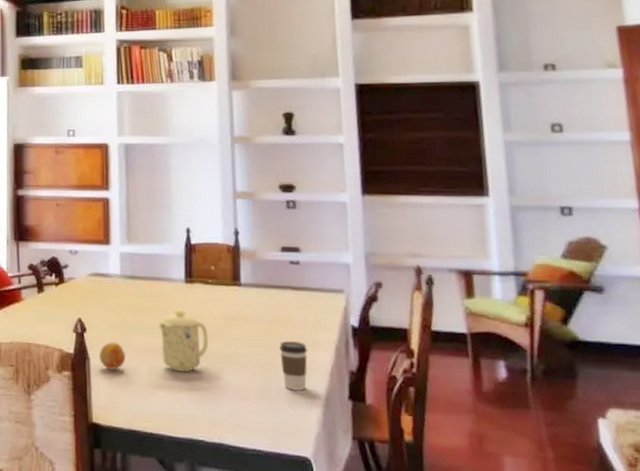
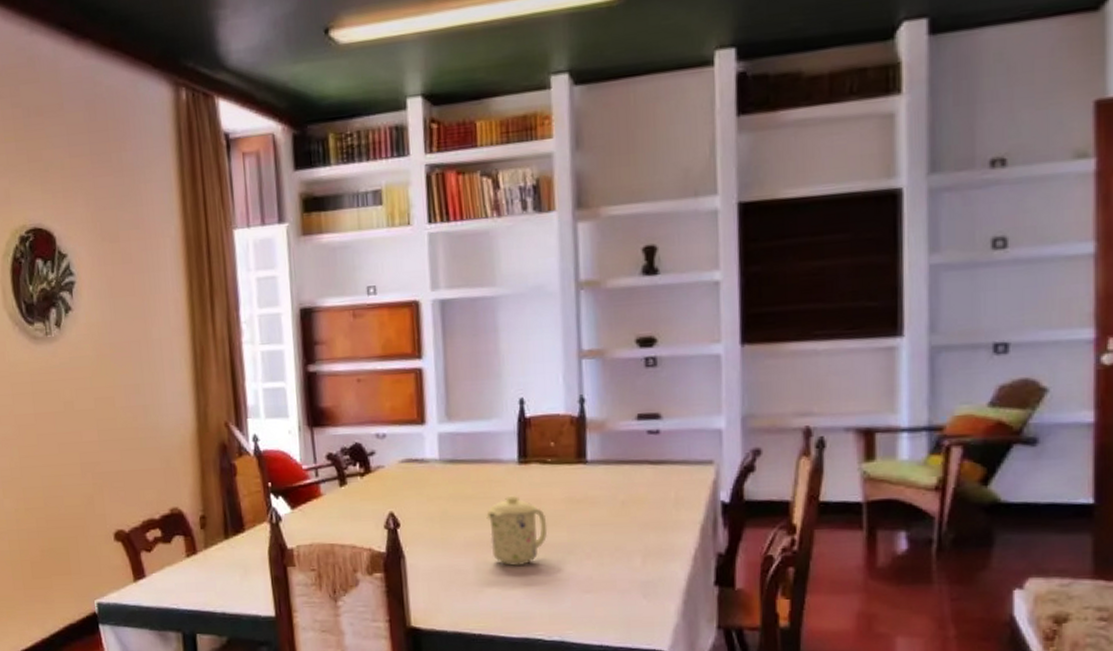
fruit: present [99,342,125,370] -> none [416,537,448,568]
coffee cup: present [279,342,308,392] -> none [633,524,668,580]

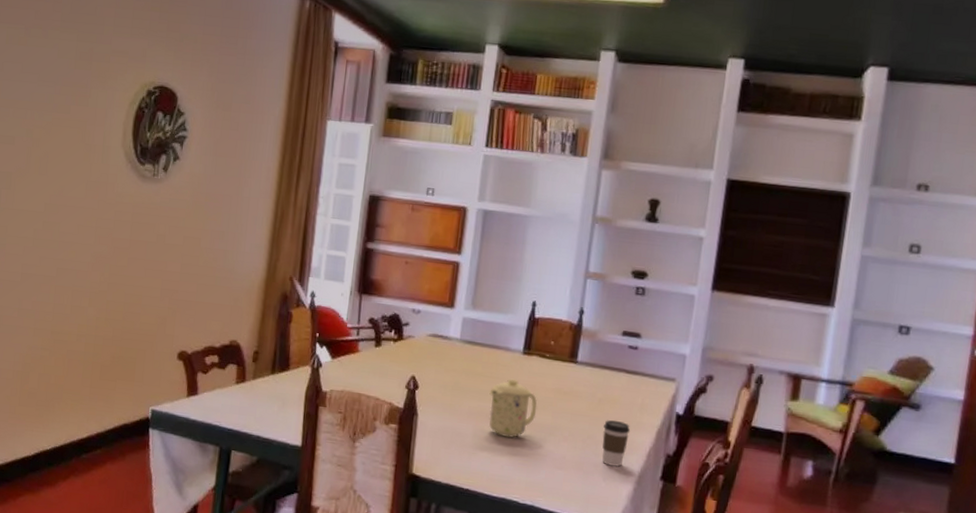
coffee cup: none [633,524,668,580] -> present [602,420,631,468]

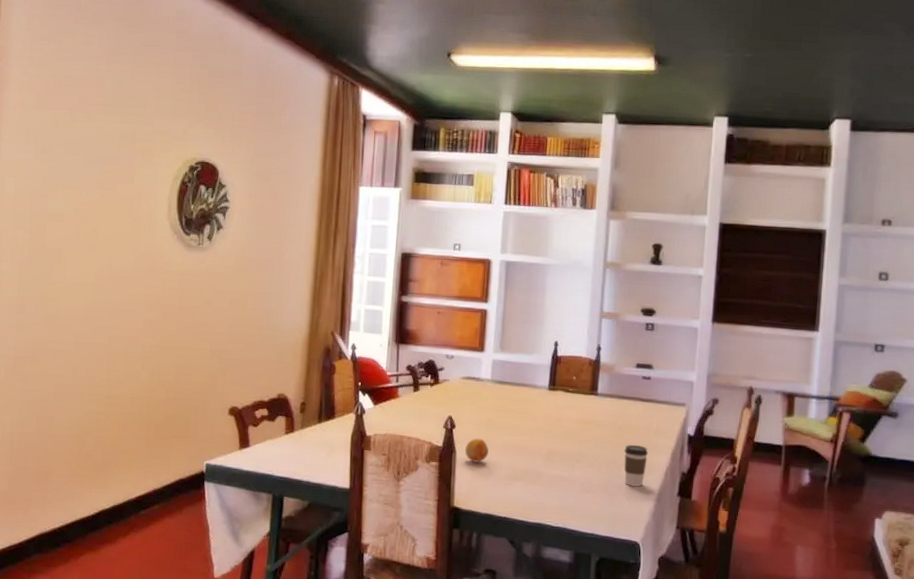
fruit: none [427,401,454,428] -> present [465,438,489,463]
mug: present [488,378,537,438] -> none [519,413,564,468]

